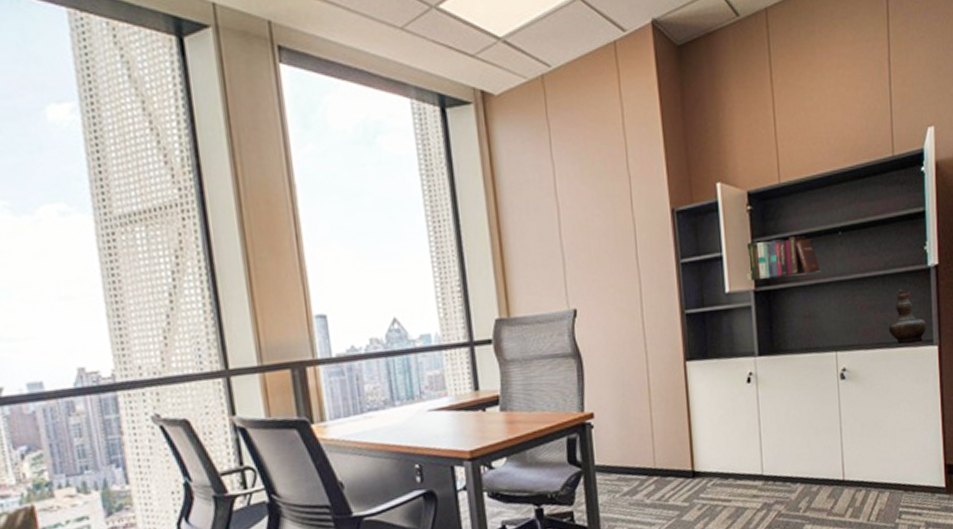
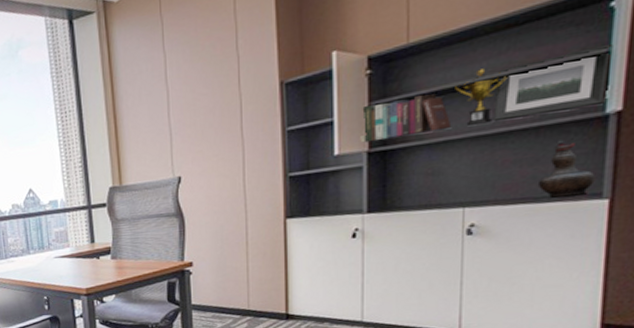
trophy: none [819,215,858,270] -> present [455,68,508,126]
picture frame: none [850,203,927,268] -> present [493,43,613,122]

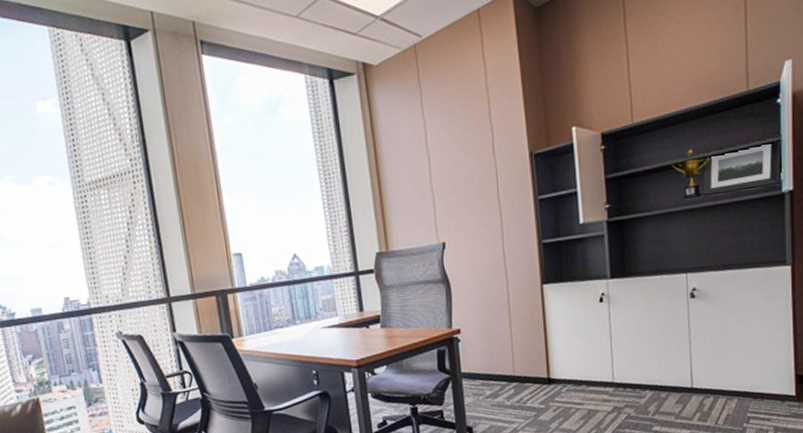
books: present [360,94,452,143] -> none [600,170,672,213]
decorative vase: present [539,139,596,198] -> none [740,214,780,265]

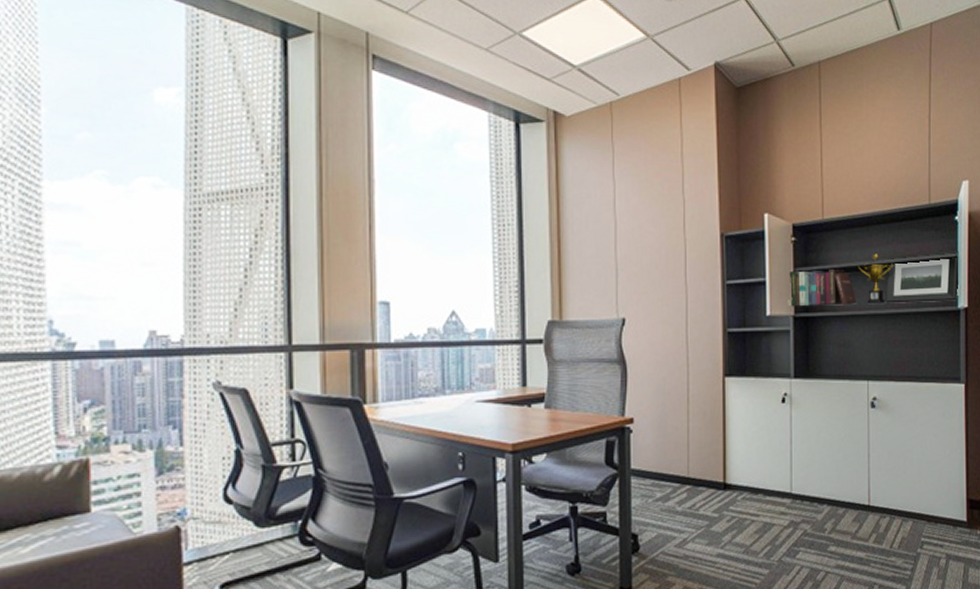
books: none [600,170,672,213] -> present [788,268,857,307]

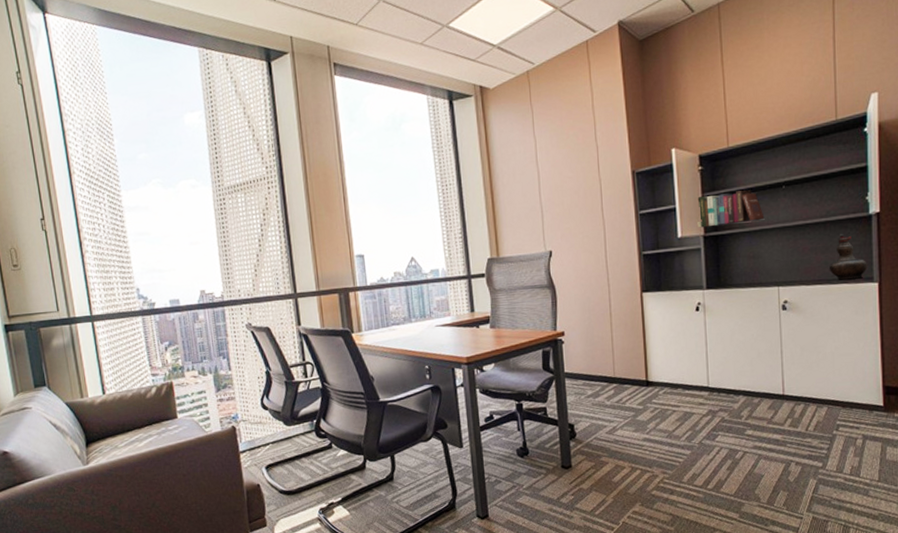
trophy: present [858,253,894,303] -> none [764,172,801,218]
picture frame: present [885,250,959,303] -> none [793,160,869,216]
decorative vase: none [919,327,955,378] -> present [830,233,868,280]

